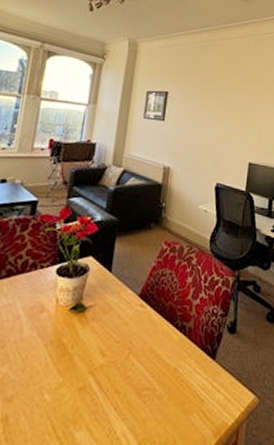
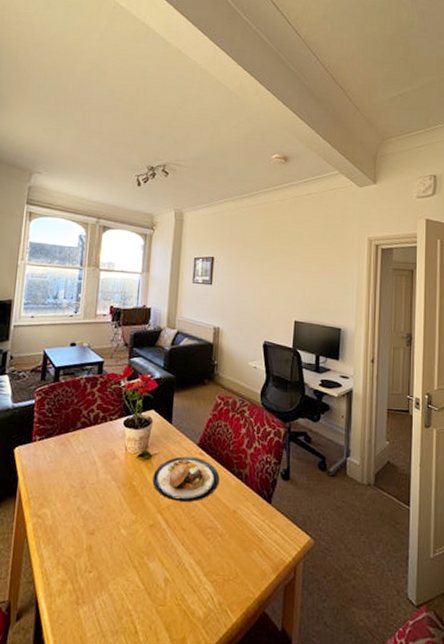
plate: none [85,308,161,360] -> present [152,456,220,502]

